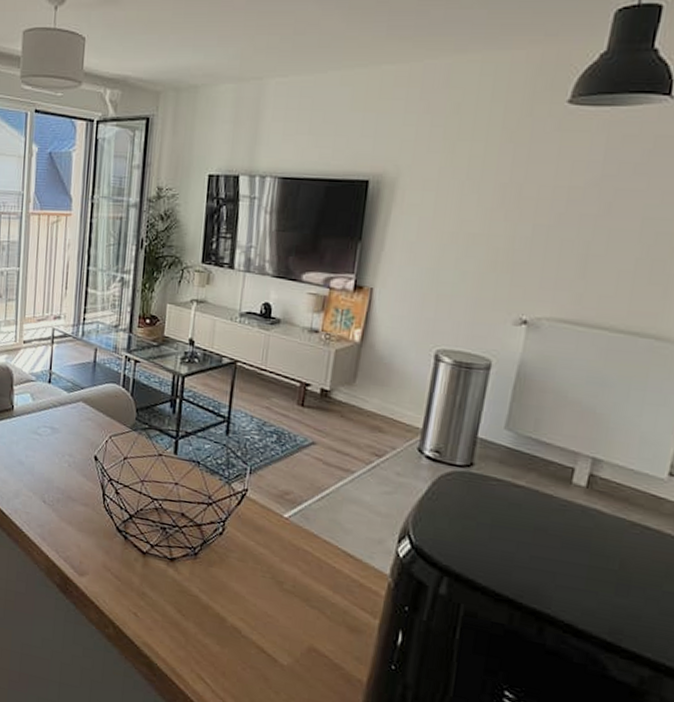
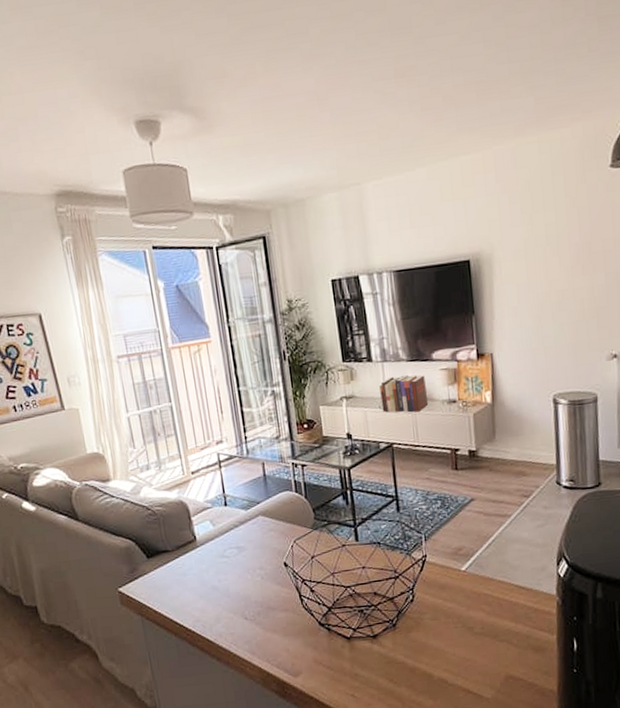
books: none [233,289,289,334] -> present [379,374,429,413]

